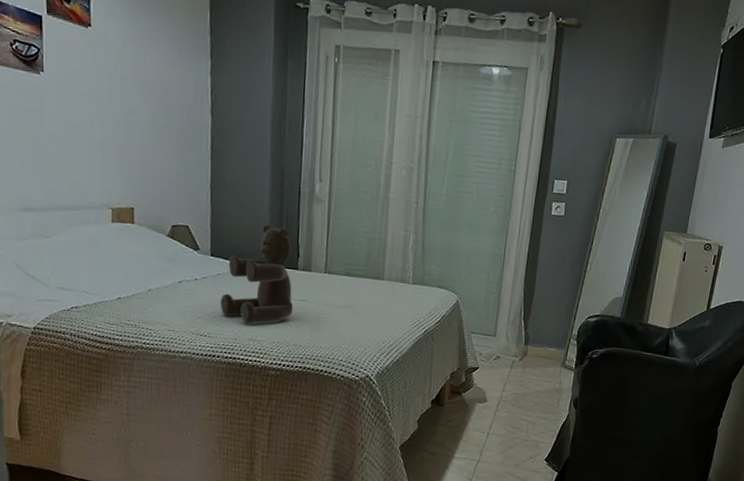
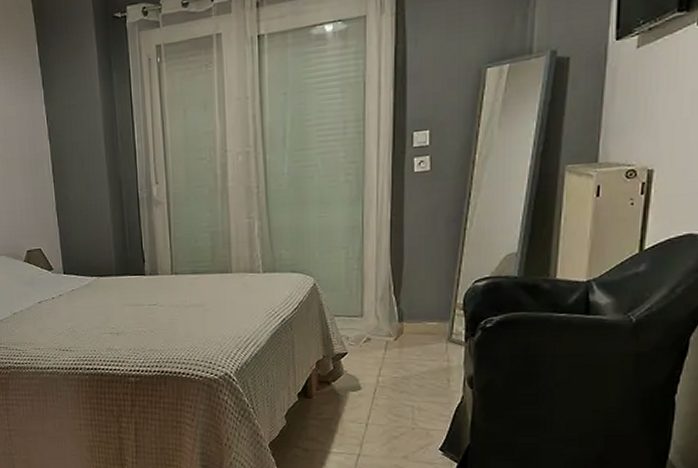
teddy bear: present [220,225,294,325] -> none [76,236,145,335]

